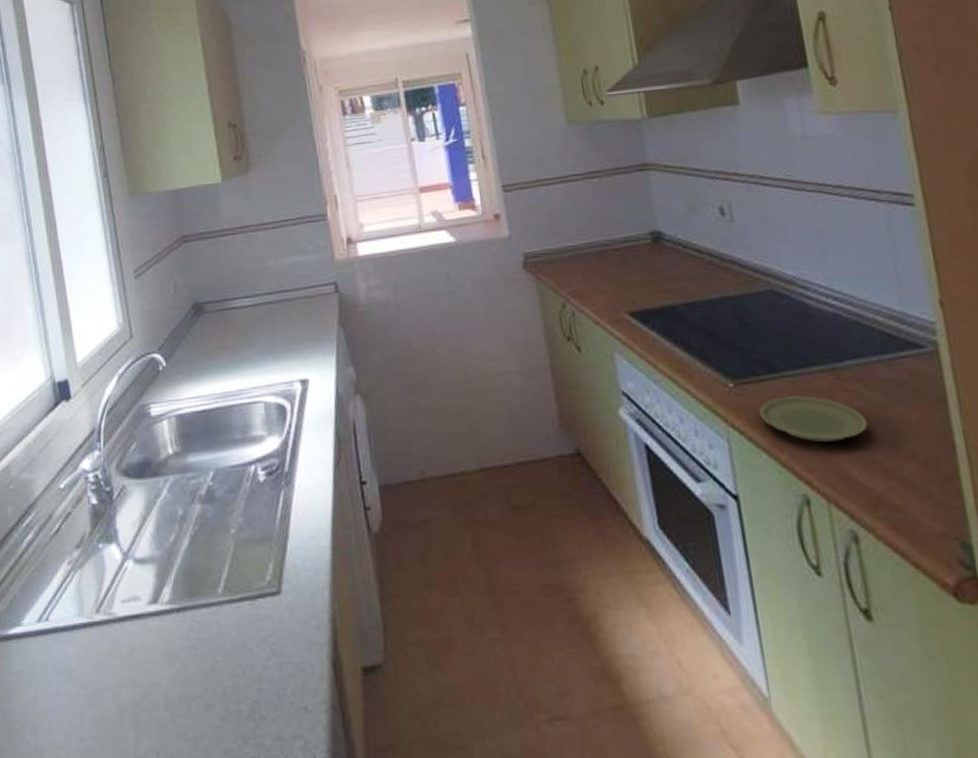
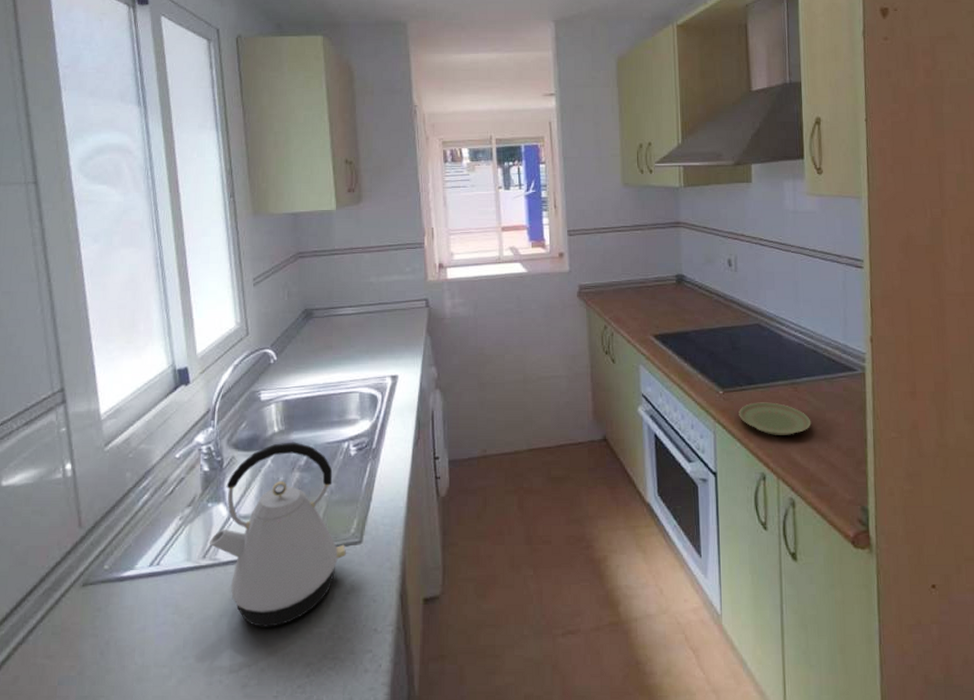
kettle: none [102,466,264,702] -> present [209,442,347,627]

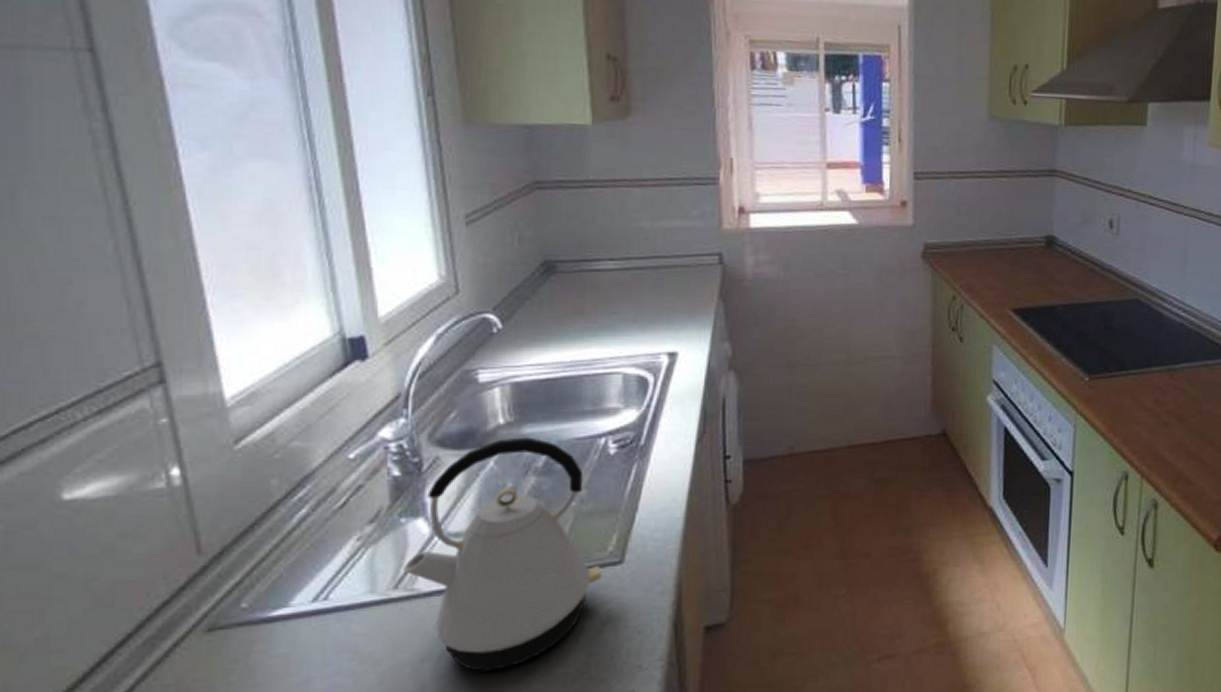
plate: present [739,402,811,435] -> none [1105,391,1185,429]

